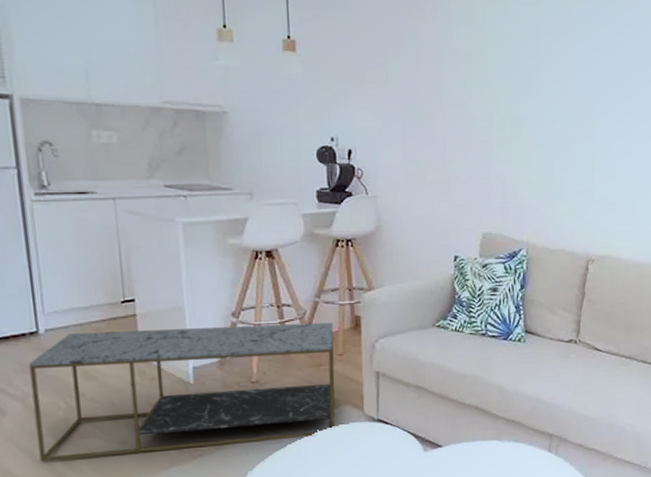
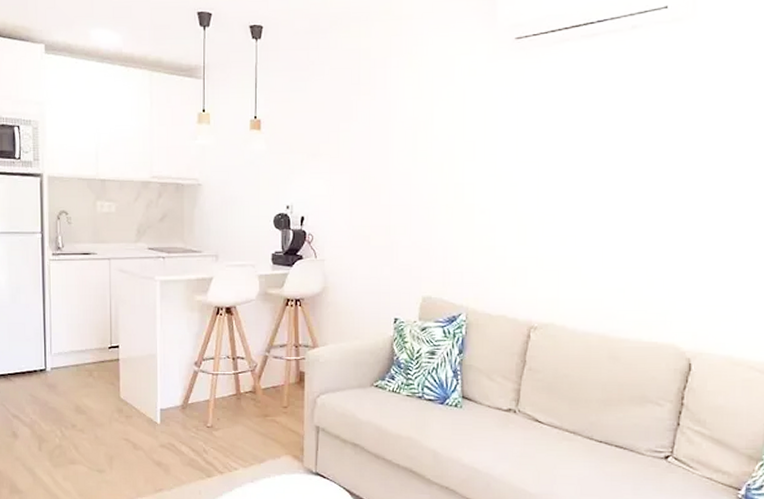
coffee table: present [29,322,335,462] -> none [37,372,280,483]

